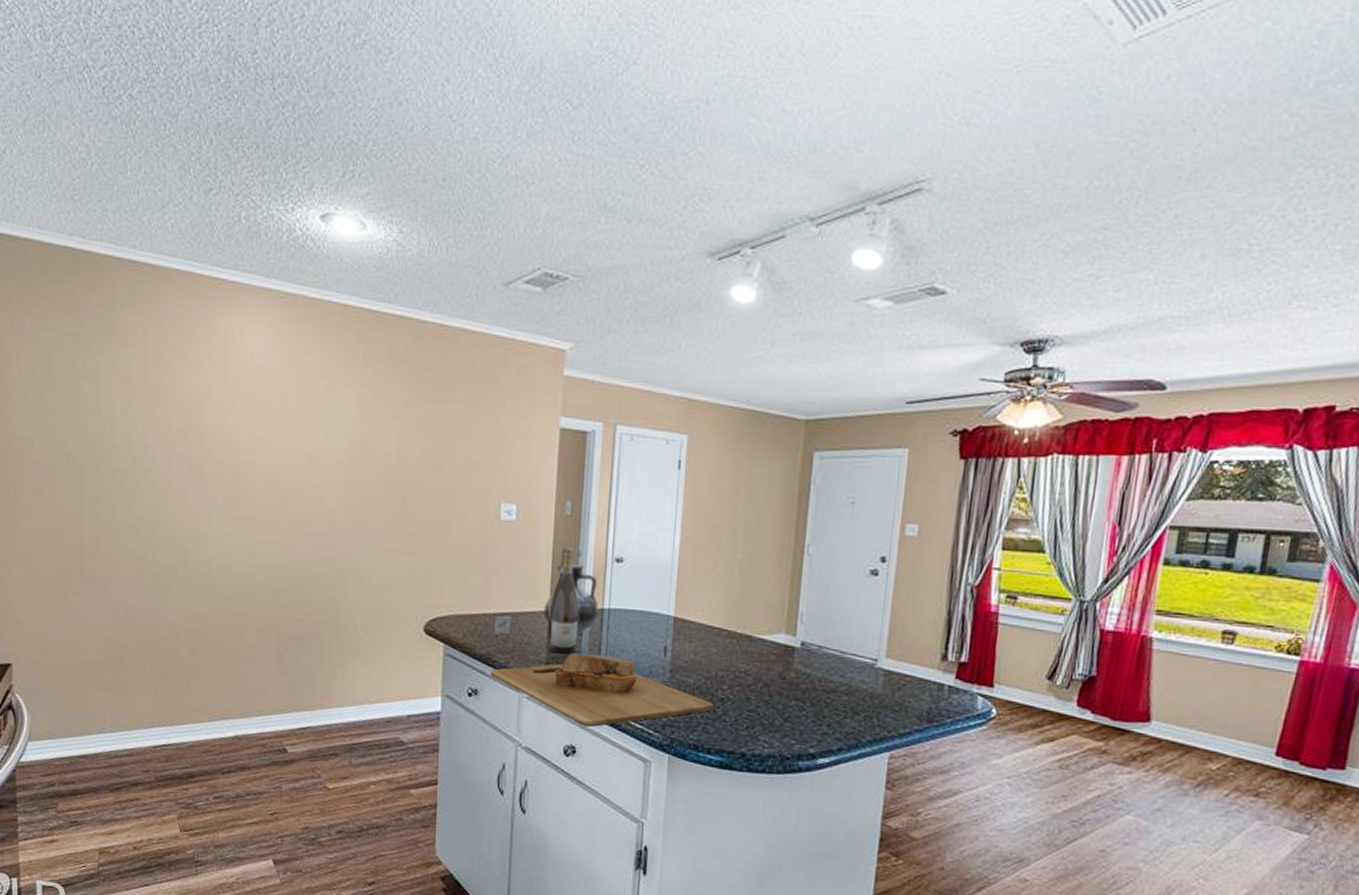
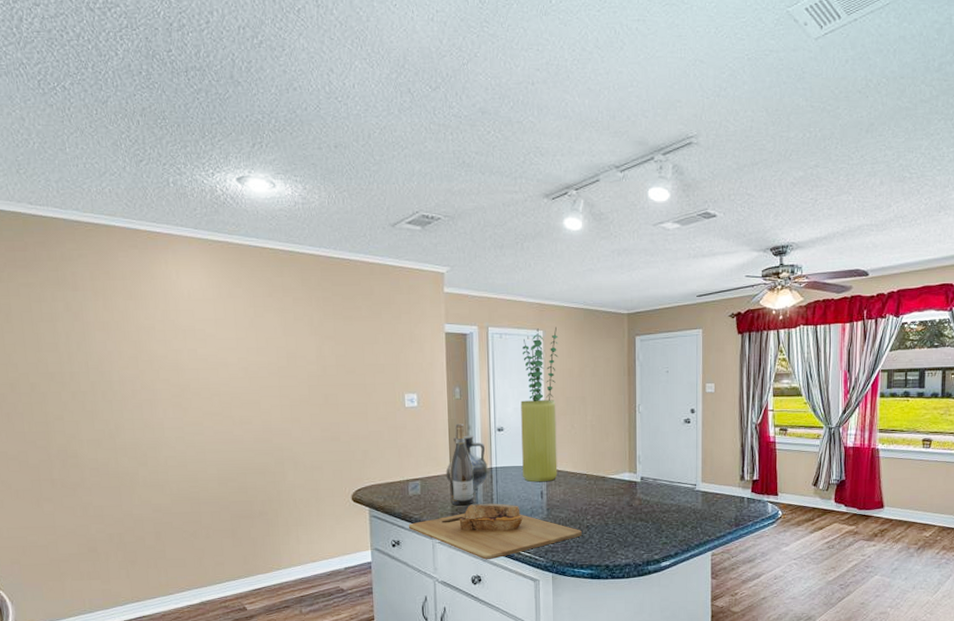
vase: none [643,431,708,635] -> present [521,327,558,483]

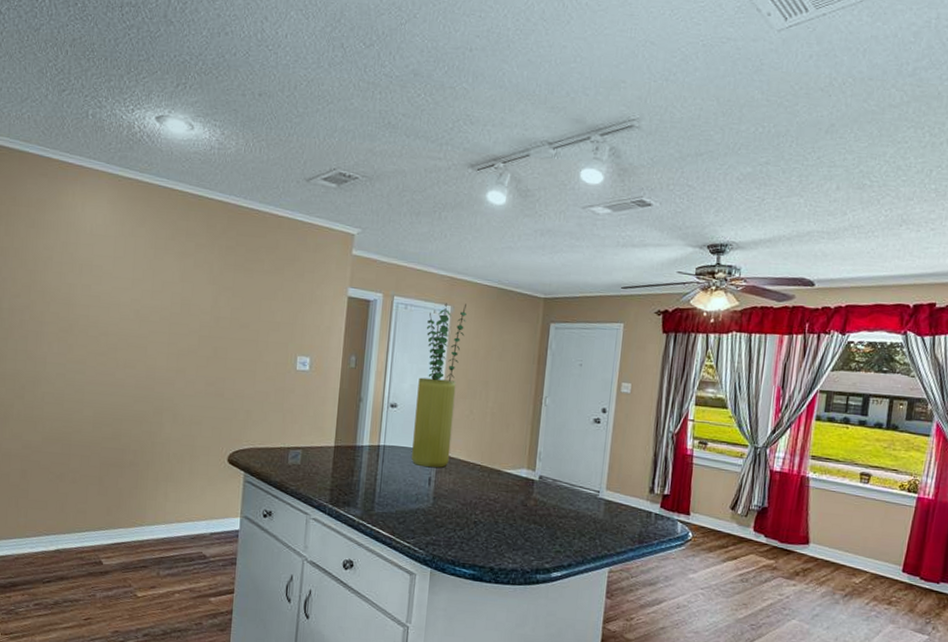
cutting board: present [408,503,582,560] -> none [282,482,468,545]
ceramic jug: present [445,435,489,490] -> none [329,407,376,468]
wine bottle: present [449,423,475,506] -> none [332,394,360,483]

